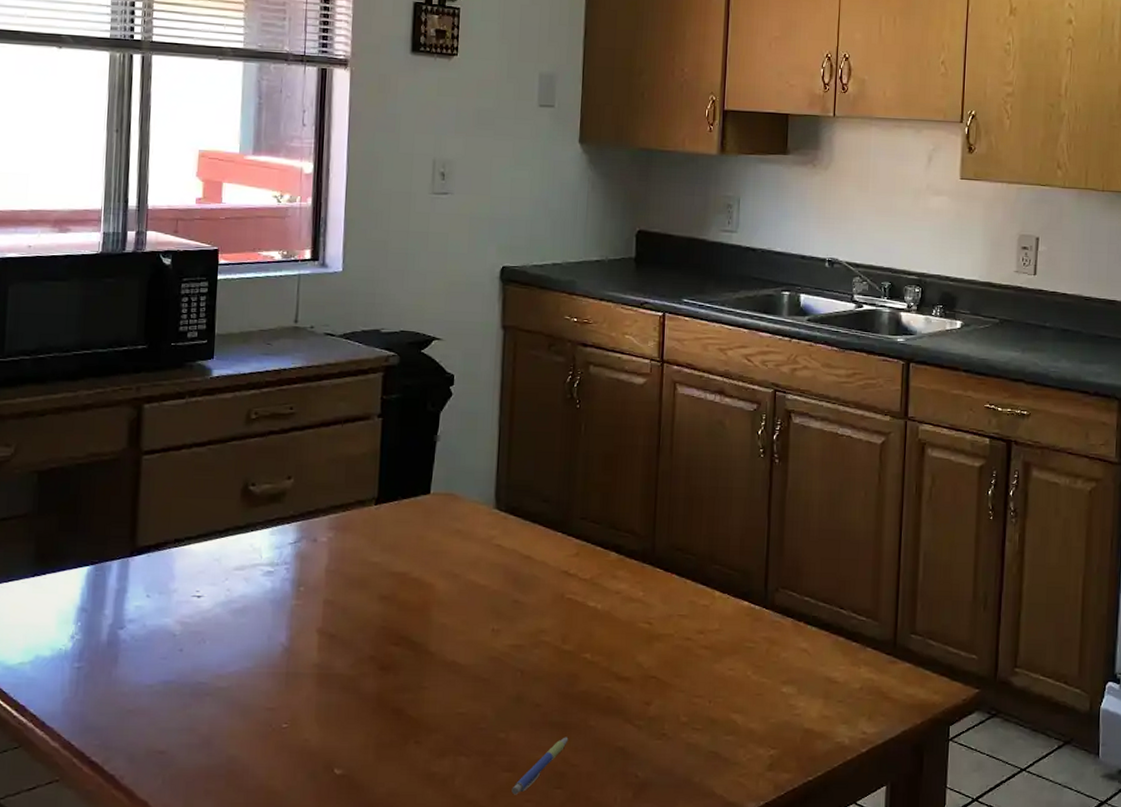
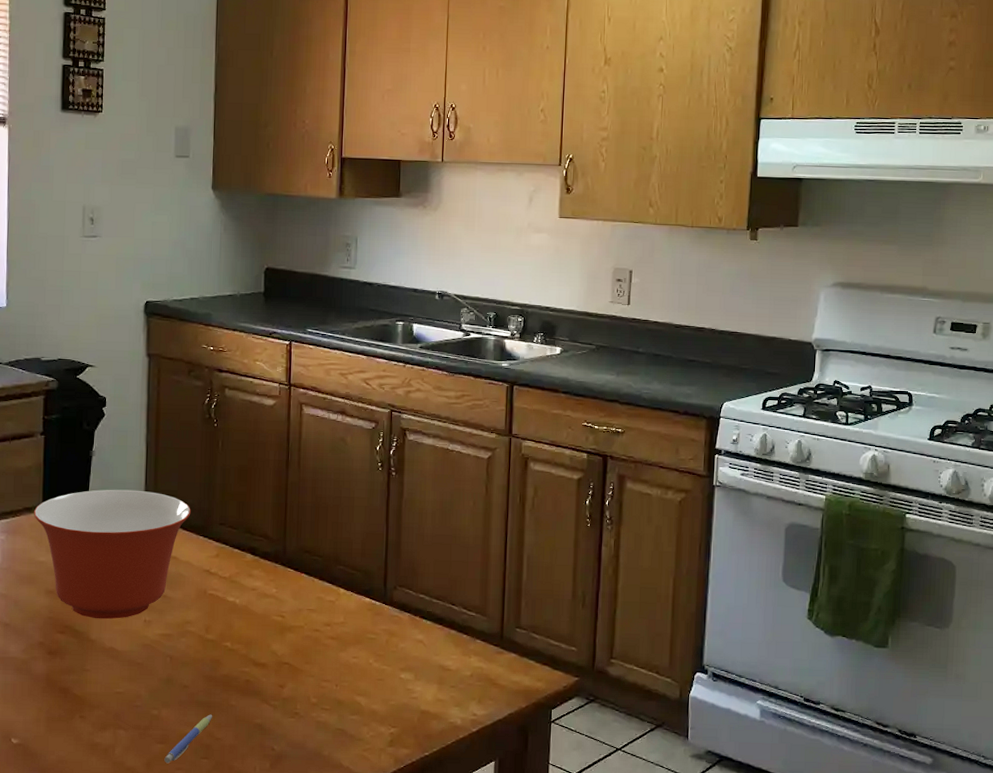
mixing bowl: none [367,479,548,629] -> present [33,489,191,619]

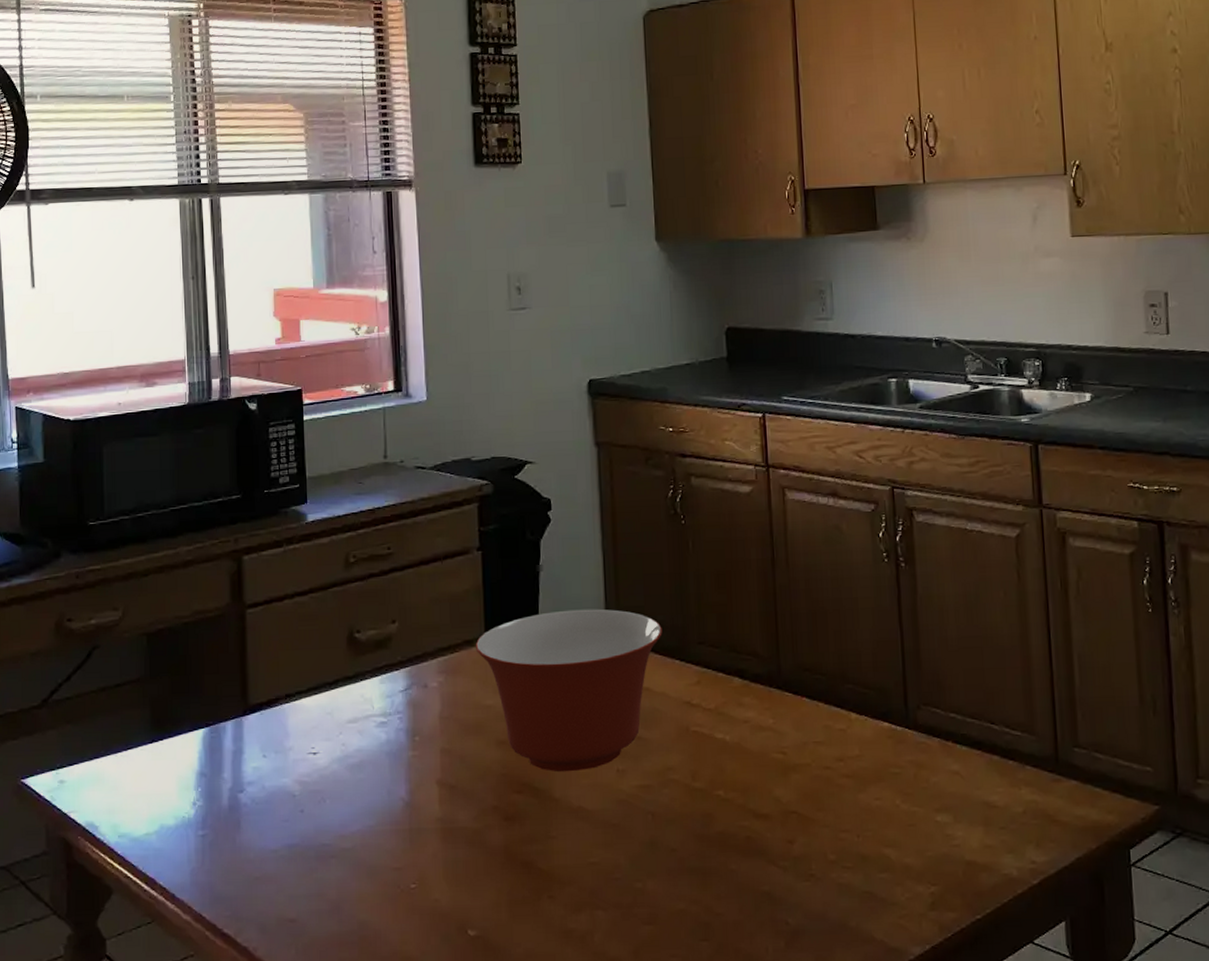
pen: present [164,714,213,764] -> none [655,883,710,950]

